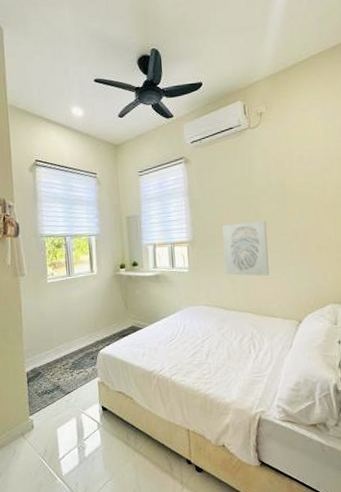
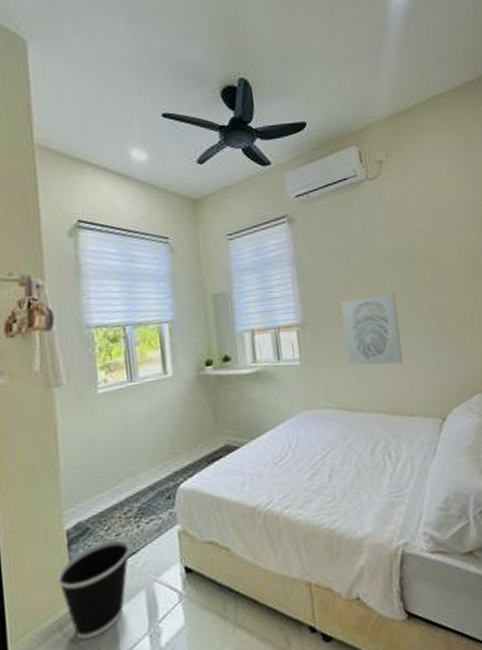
wastebasket: none [21,382,66,444] -> present [57,539,130,641]

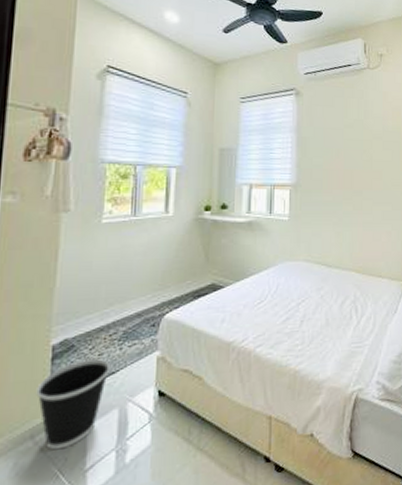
wall art: present [341,293,403,366] -> none [330,168,379,230]

